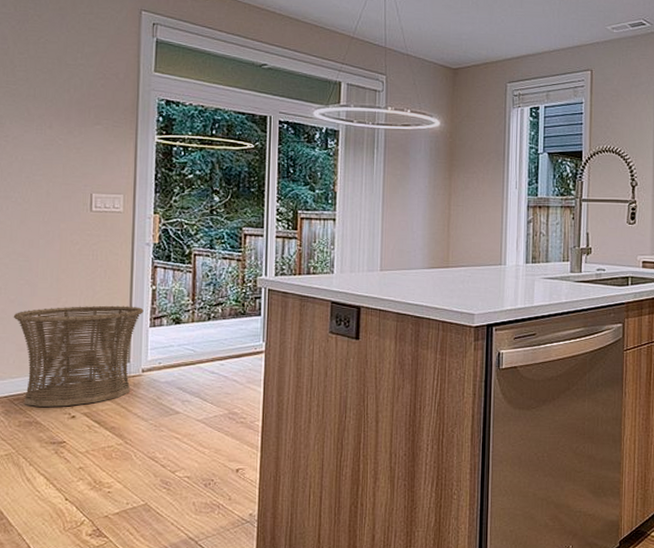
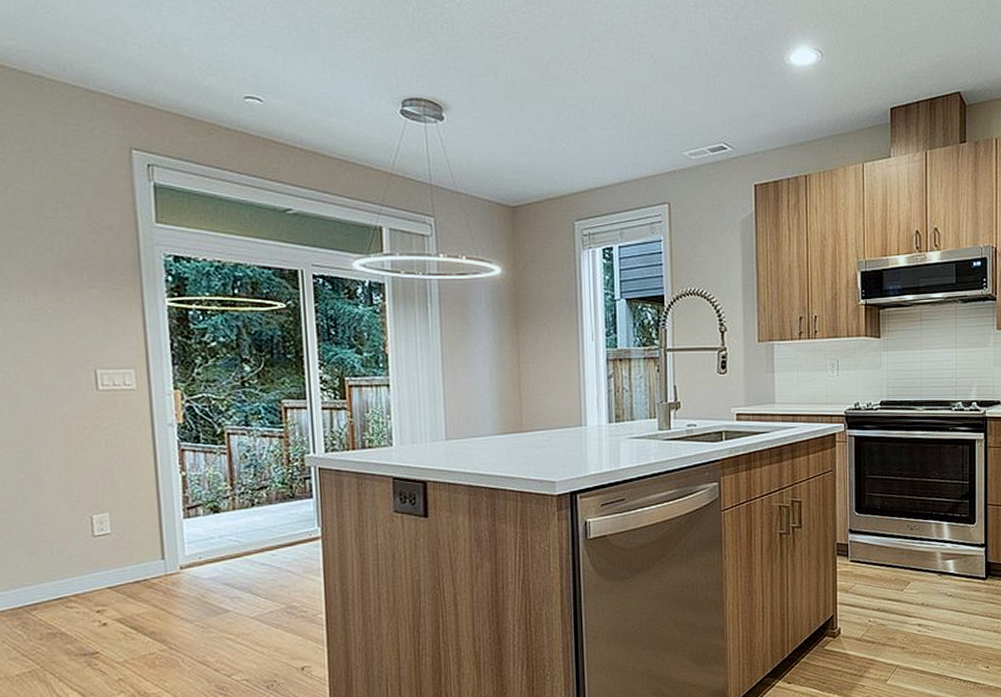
basket: present [13,305,144,407] -> none [17,496,175,616]

